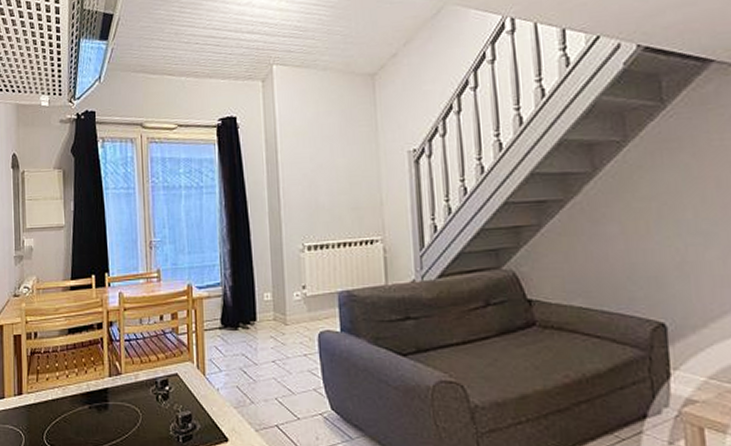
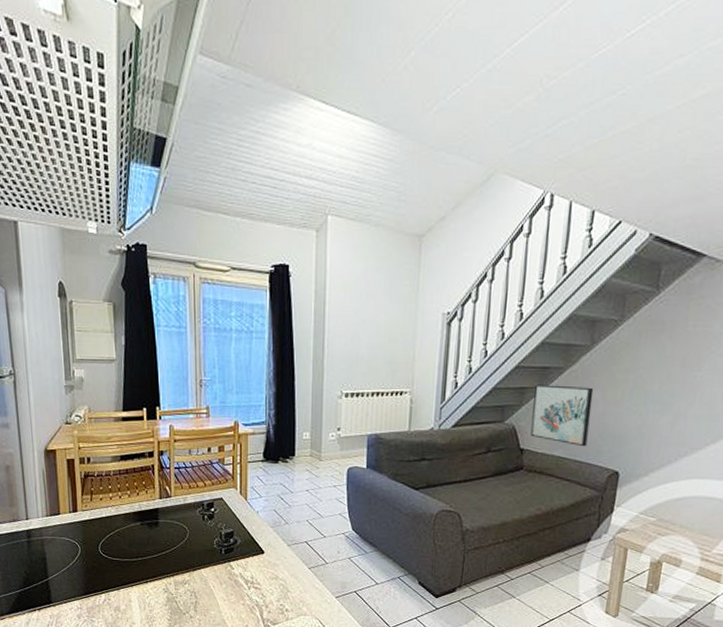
wall art: none [533,220,614,294] -> present [530,384,594,447]

